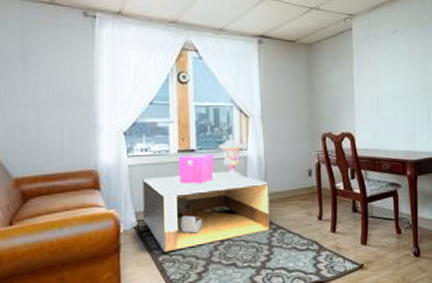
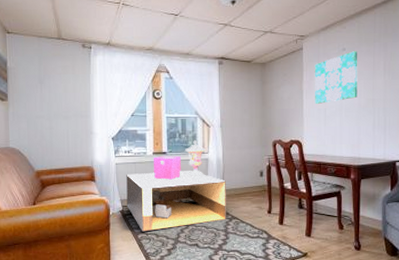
wall art: none [365,34,411,91] -> present [314,51,358,104]

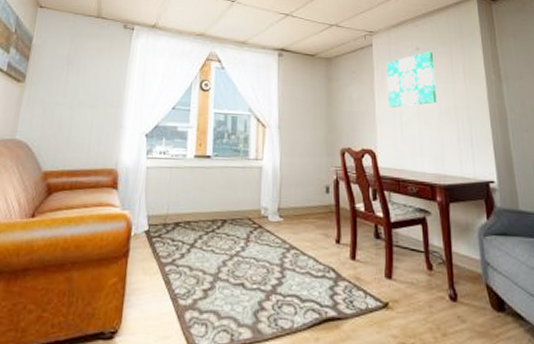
storage bench: present [126,171,226,232] -> none [154,181,283,263]
storage bin: present [153,155,181,181] -> none [192,160,229,194]
decorative urn: present [184,140,206,176] -> none [233,143,259,189]

